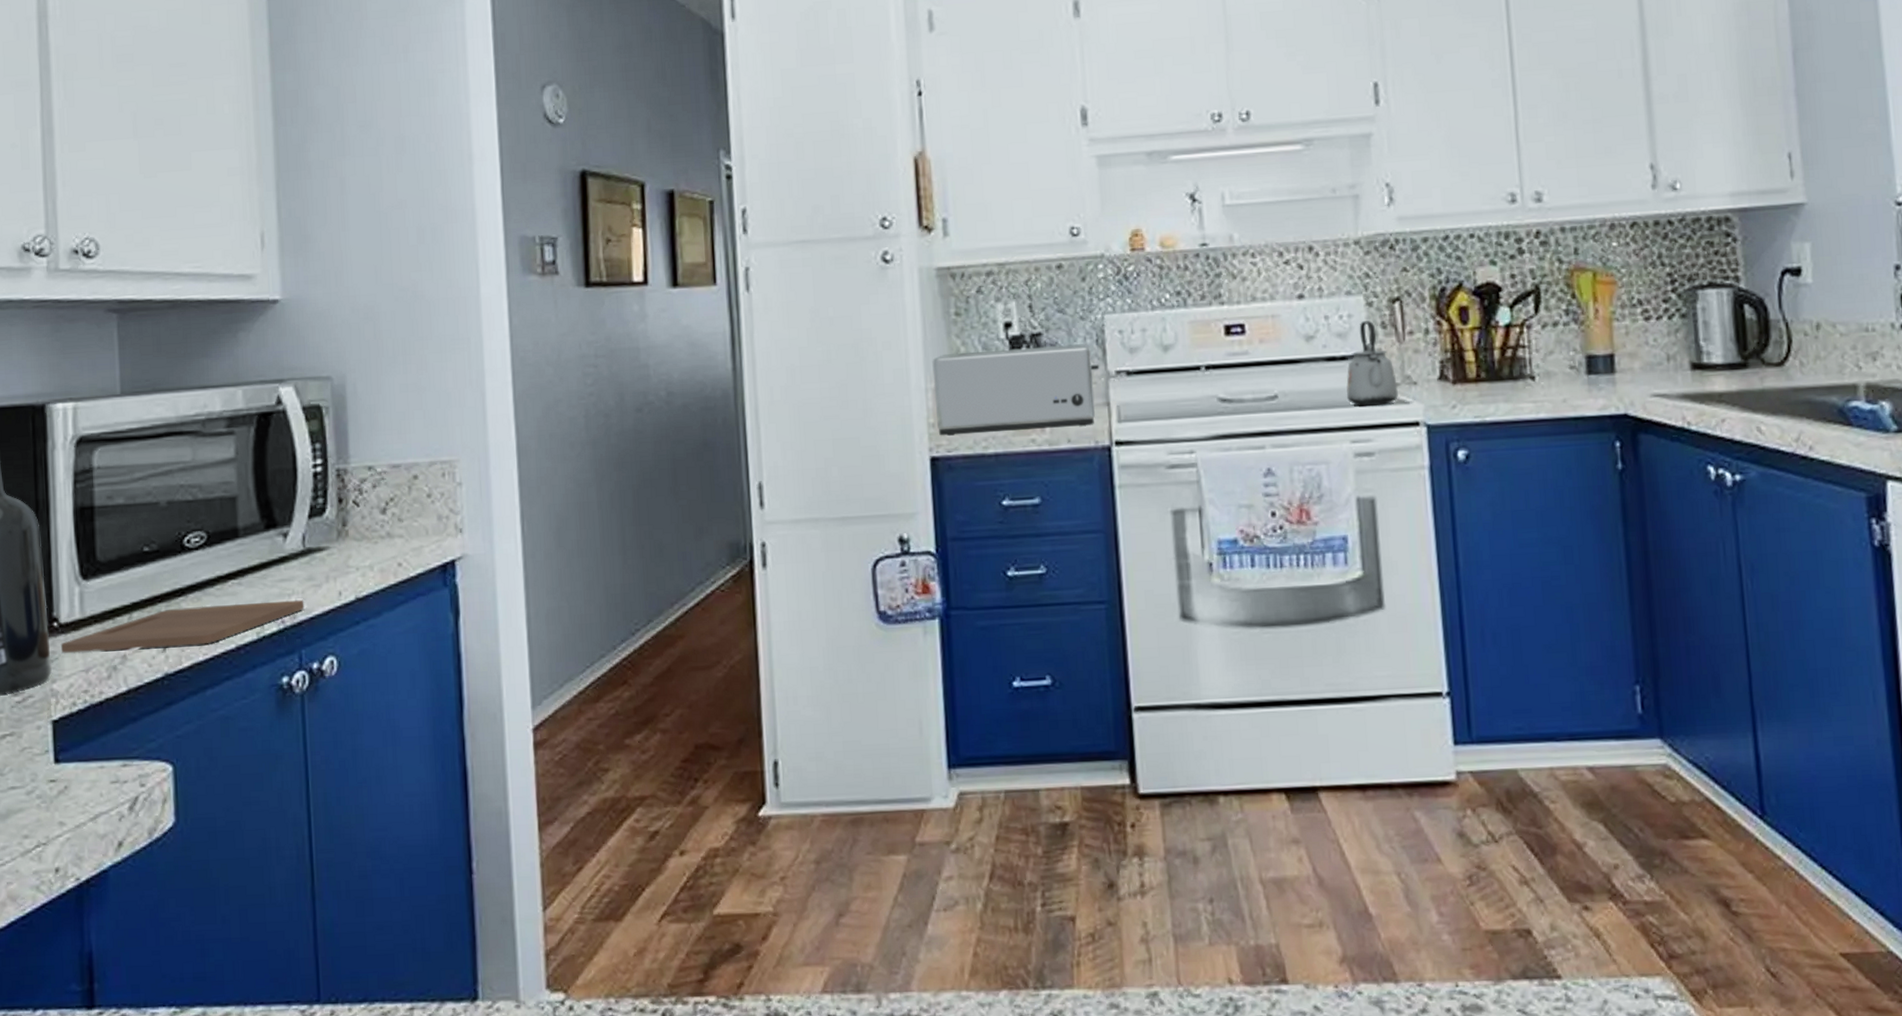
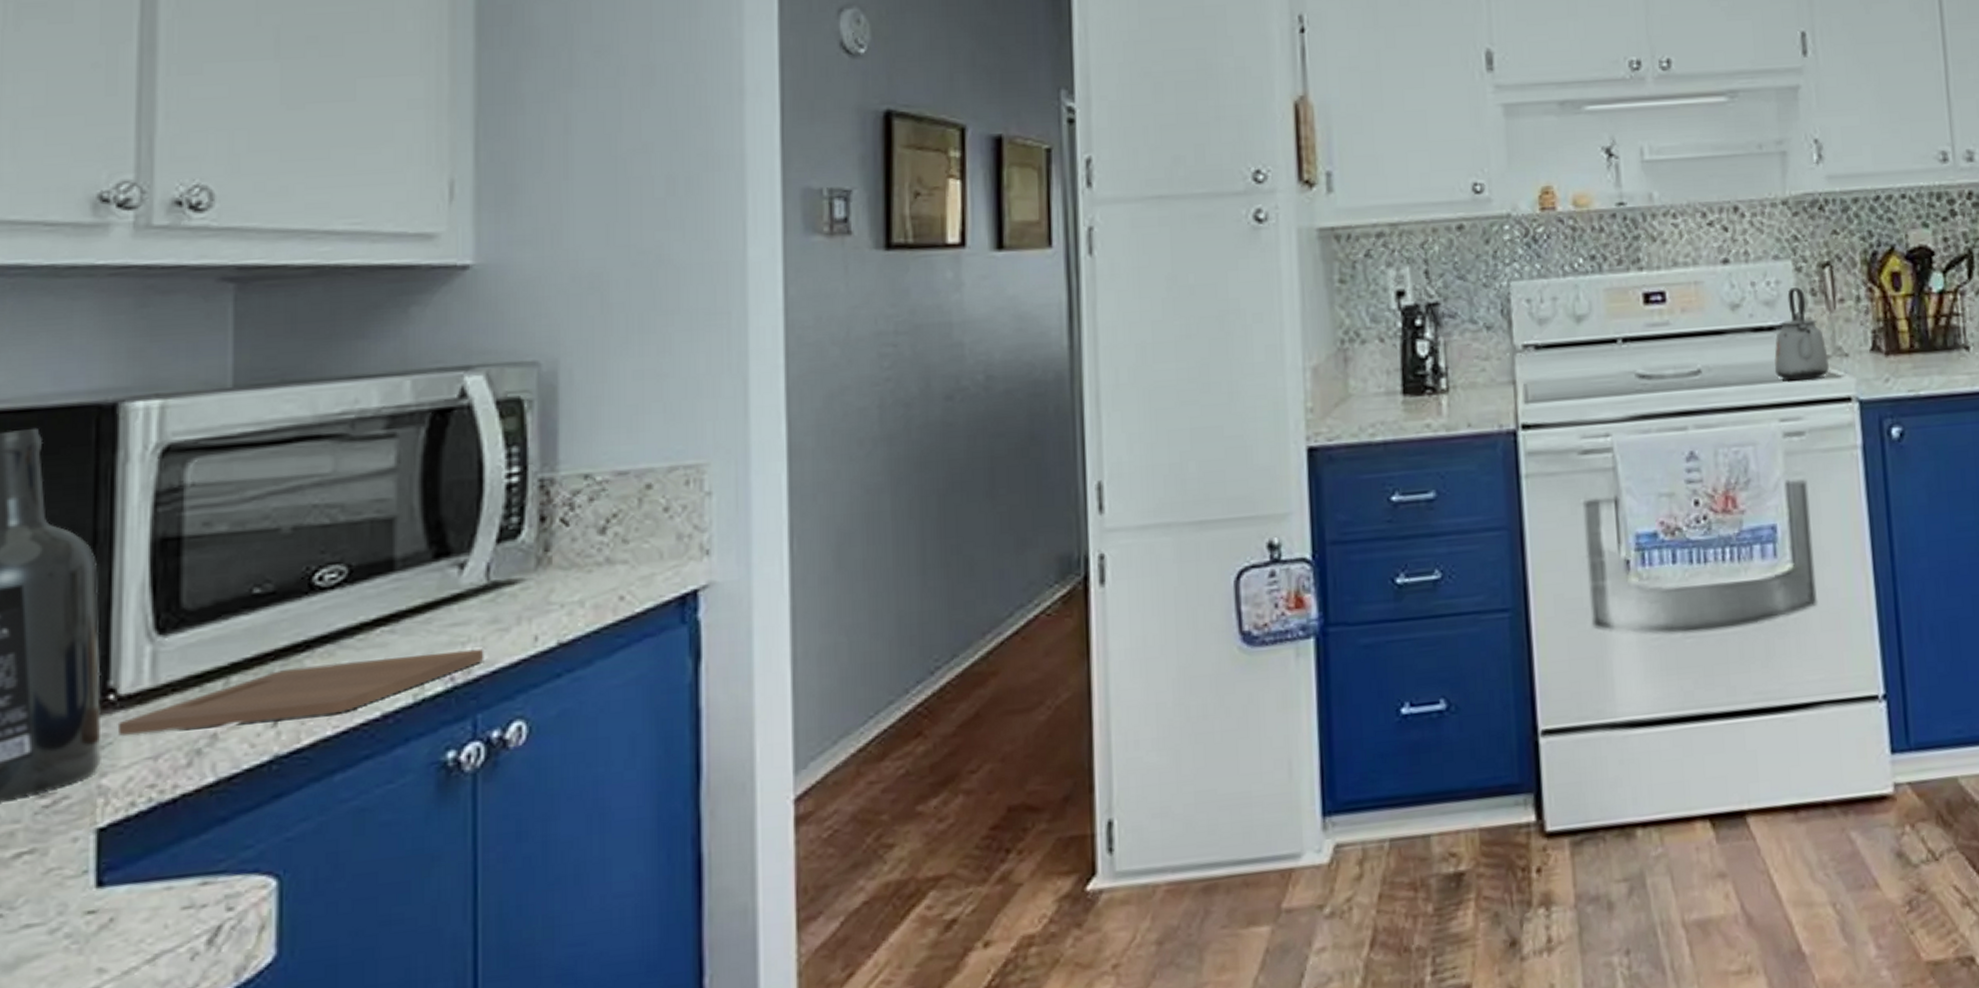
toaster: present [932,344,1100,436] -> none [1311,314,1505,423]

